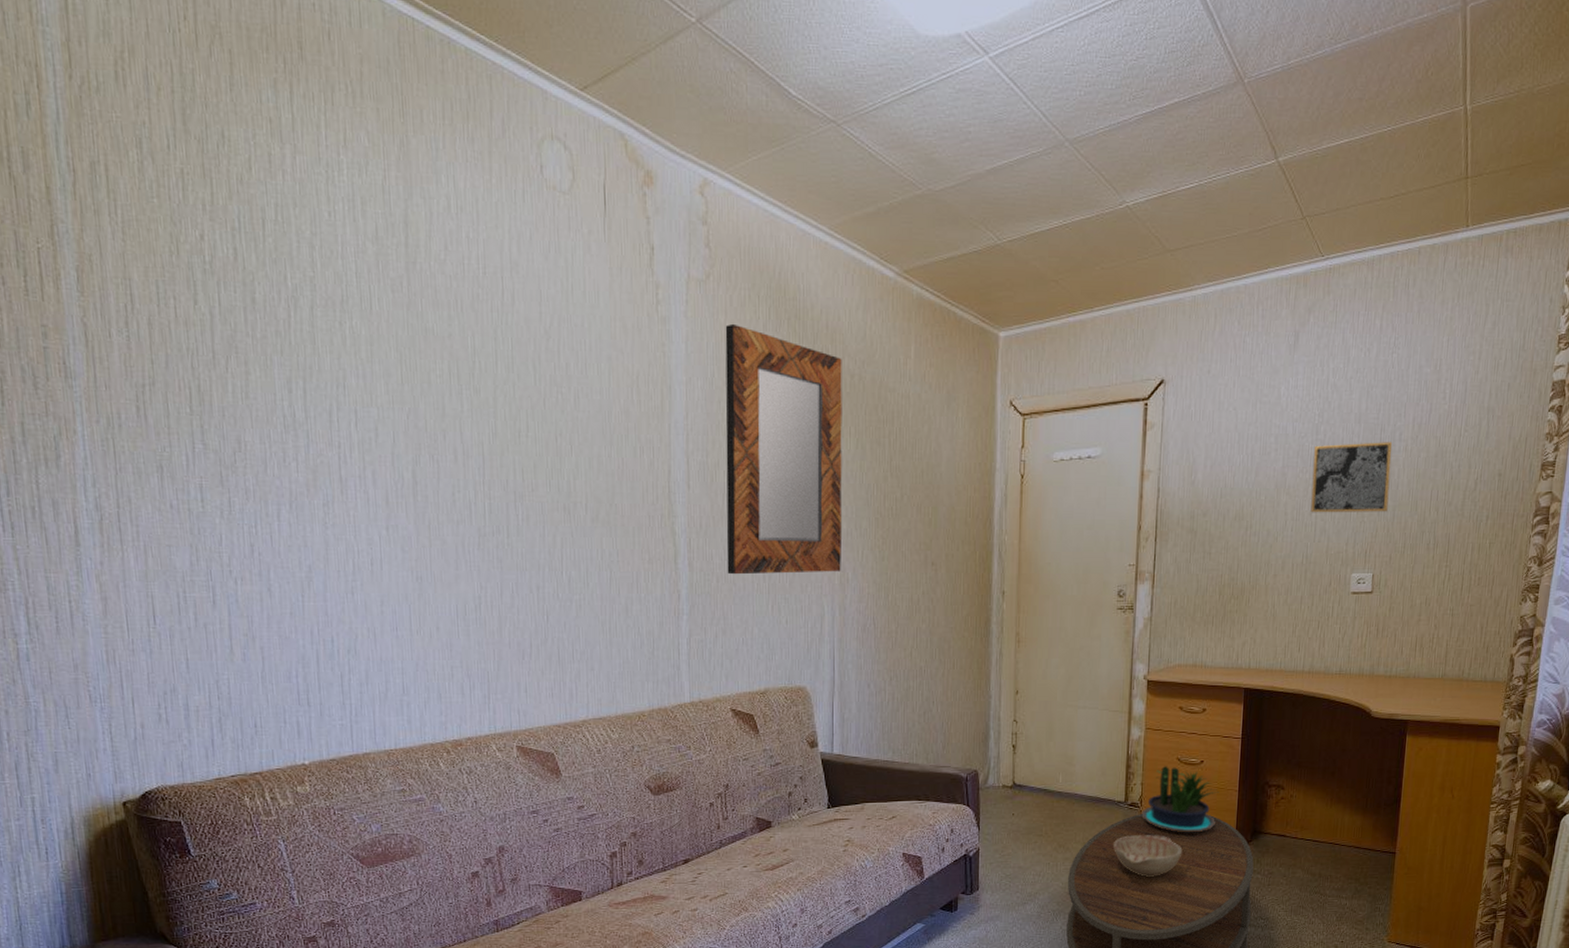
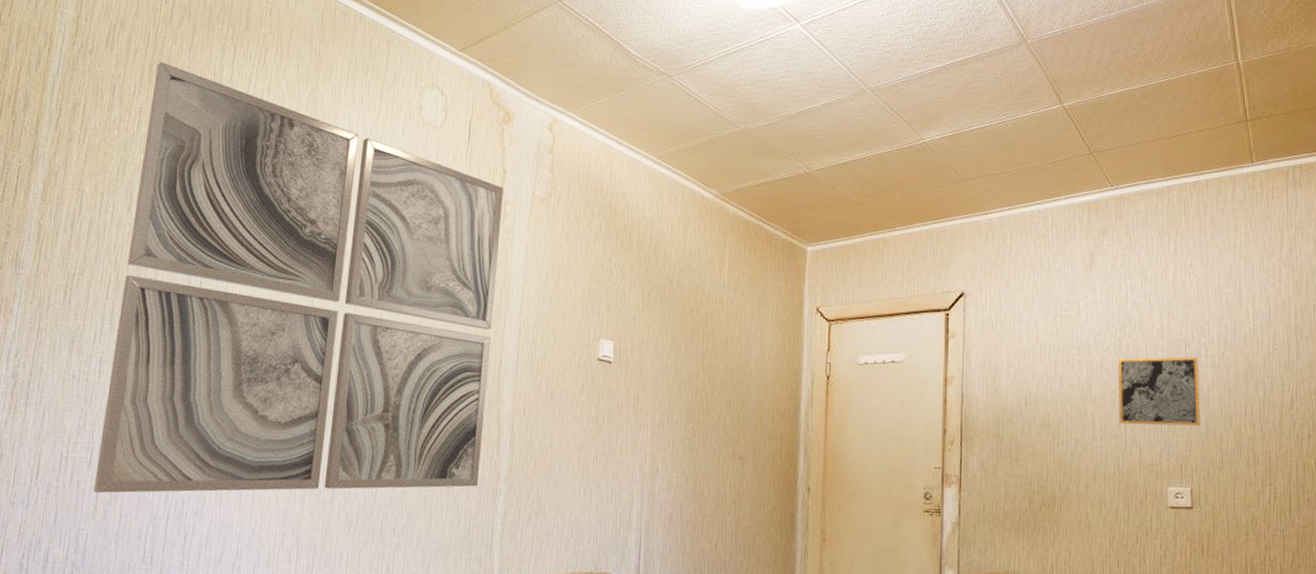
wall art: none [191,104,659,634] -> present [93,61,504,493]
home mirror: present [725,323,843,575] -> none [544,234,663,461]

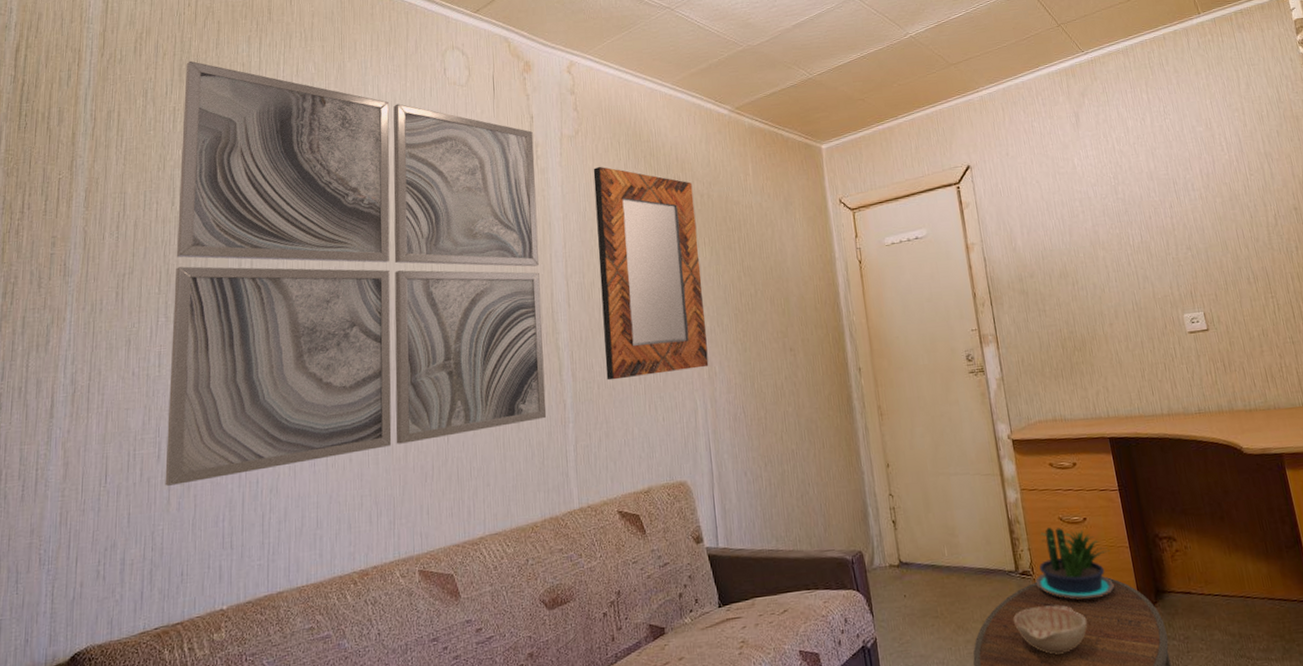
home mirror: none [544,234,663,461] -> present [593,166,709,381]
wall art: present [1118,357,1200,427] -> none [1117,192,1201,263]

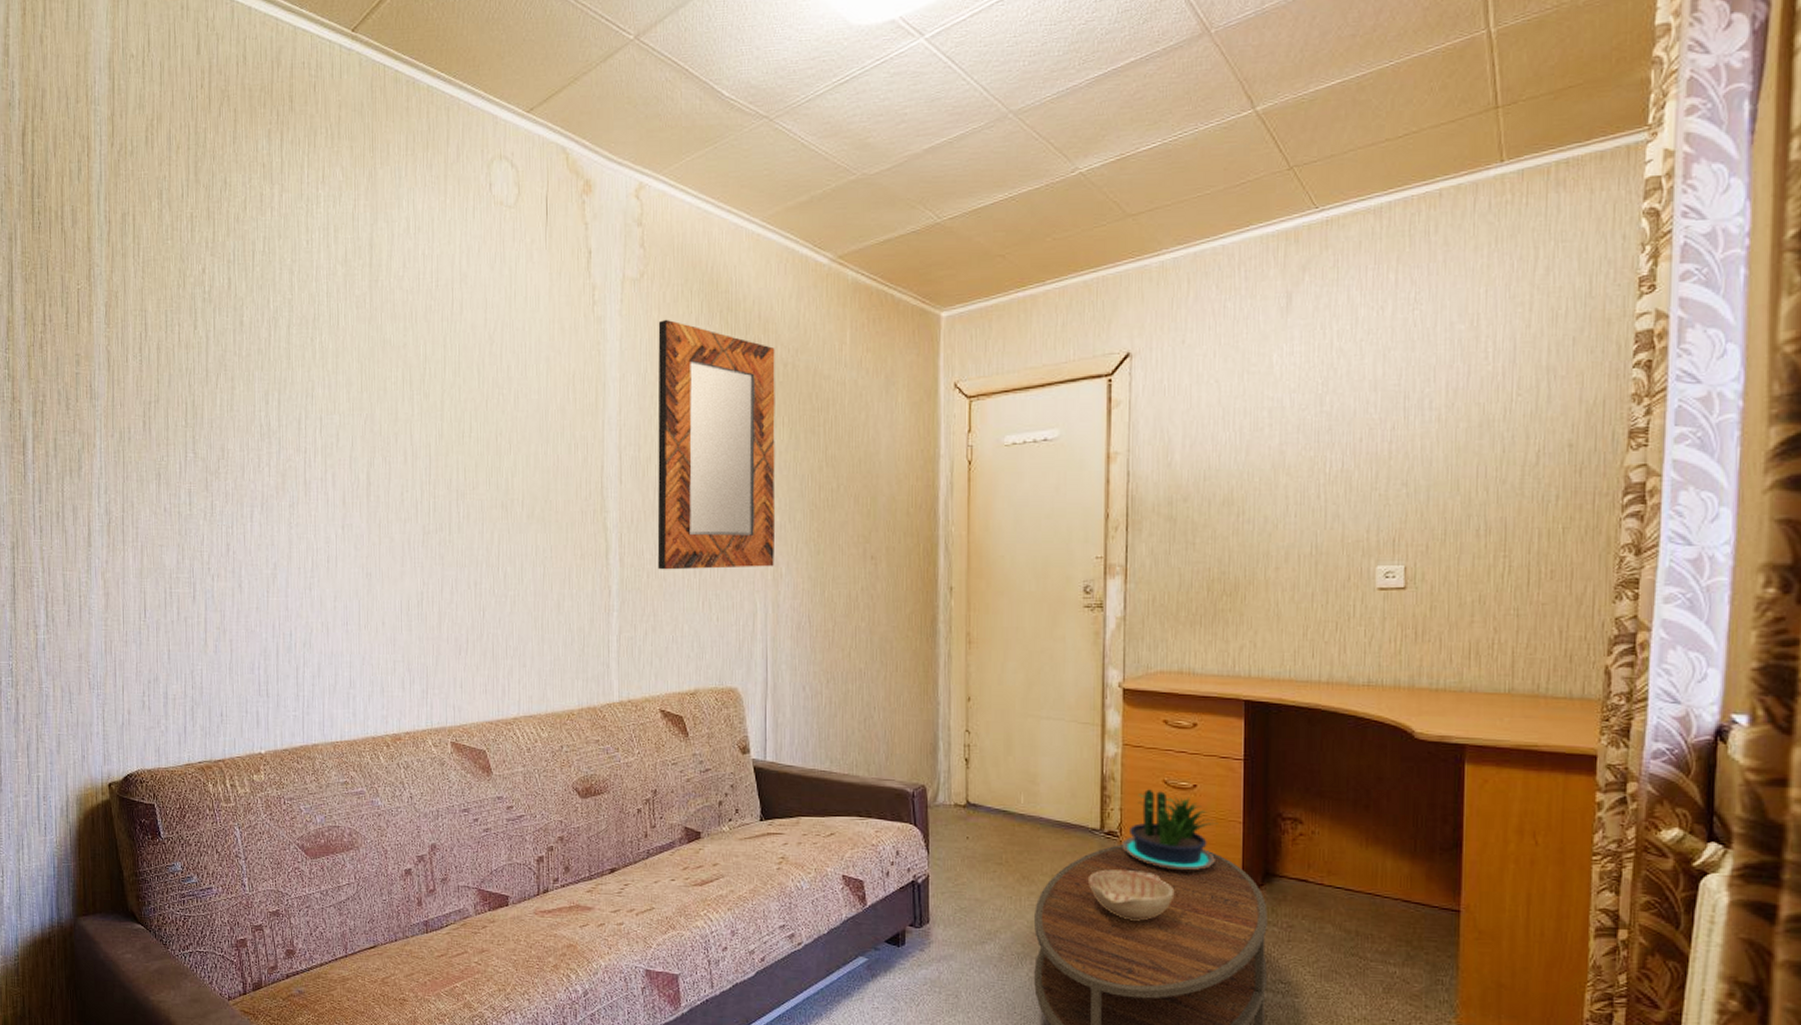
wall art: present [165,60,547,486] -> none [201,157,591,627]

